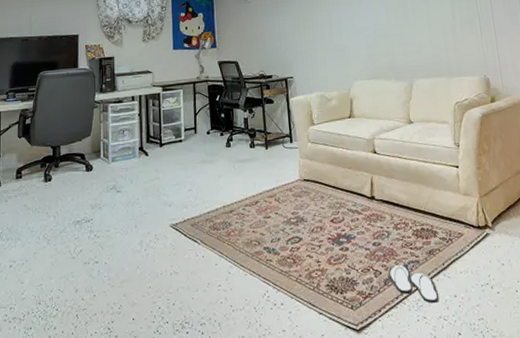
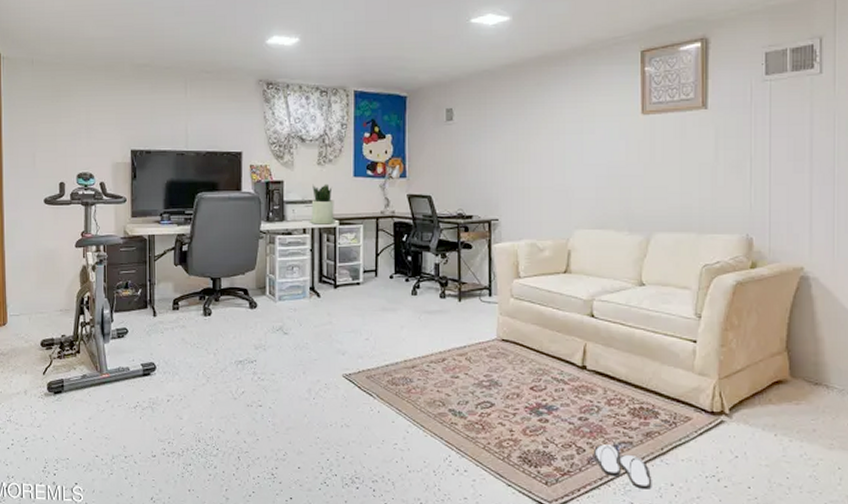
planter: none [137,57,159,92] -> present [309,183,336,225]

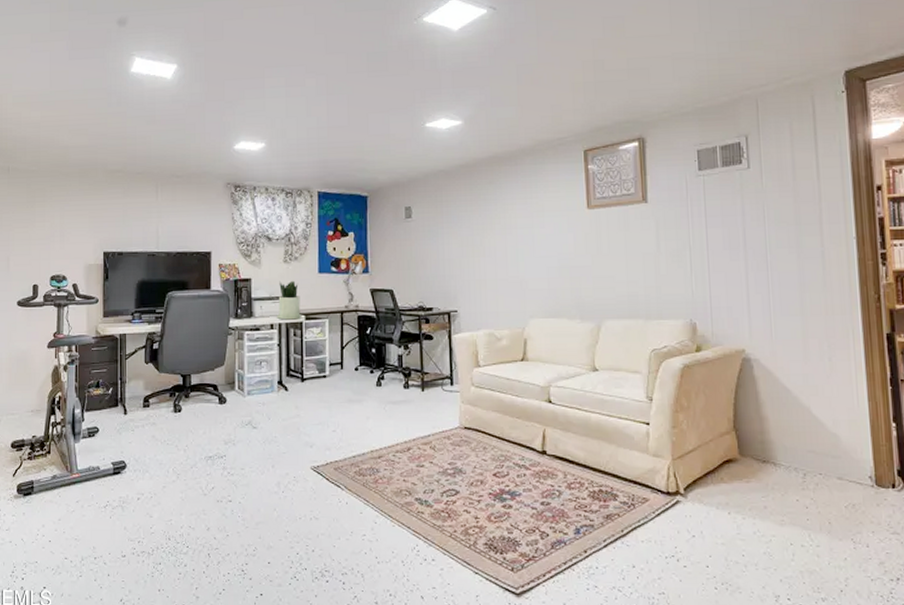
slippers: present [594,444,651,489] -> none [557,528,613,572]

